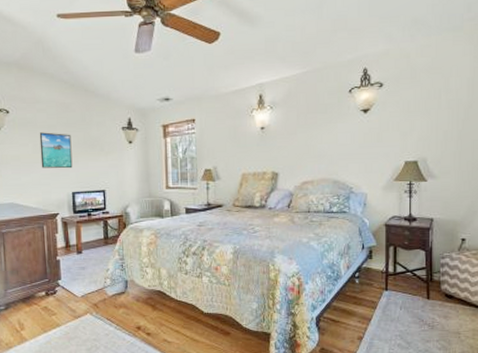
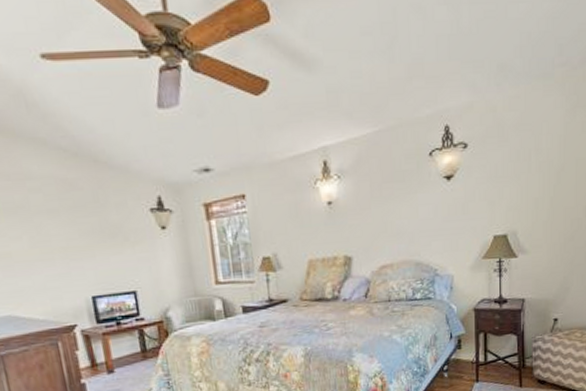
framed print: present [39,132,73,169] -> none [35,219,89,268]

